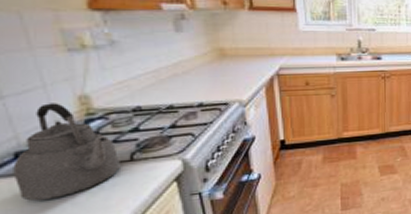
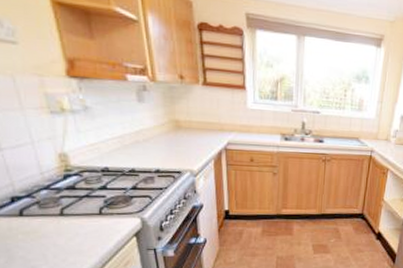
kettle: present [13,103,122,201] -> none [10,158,93,239]

